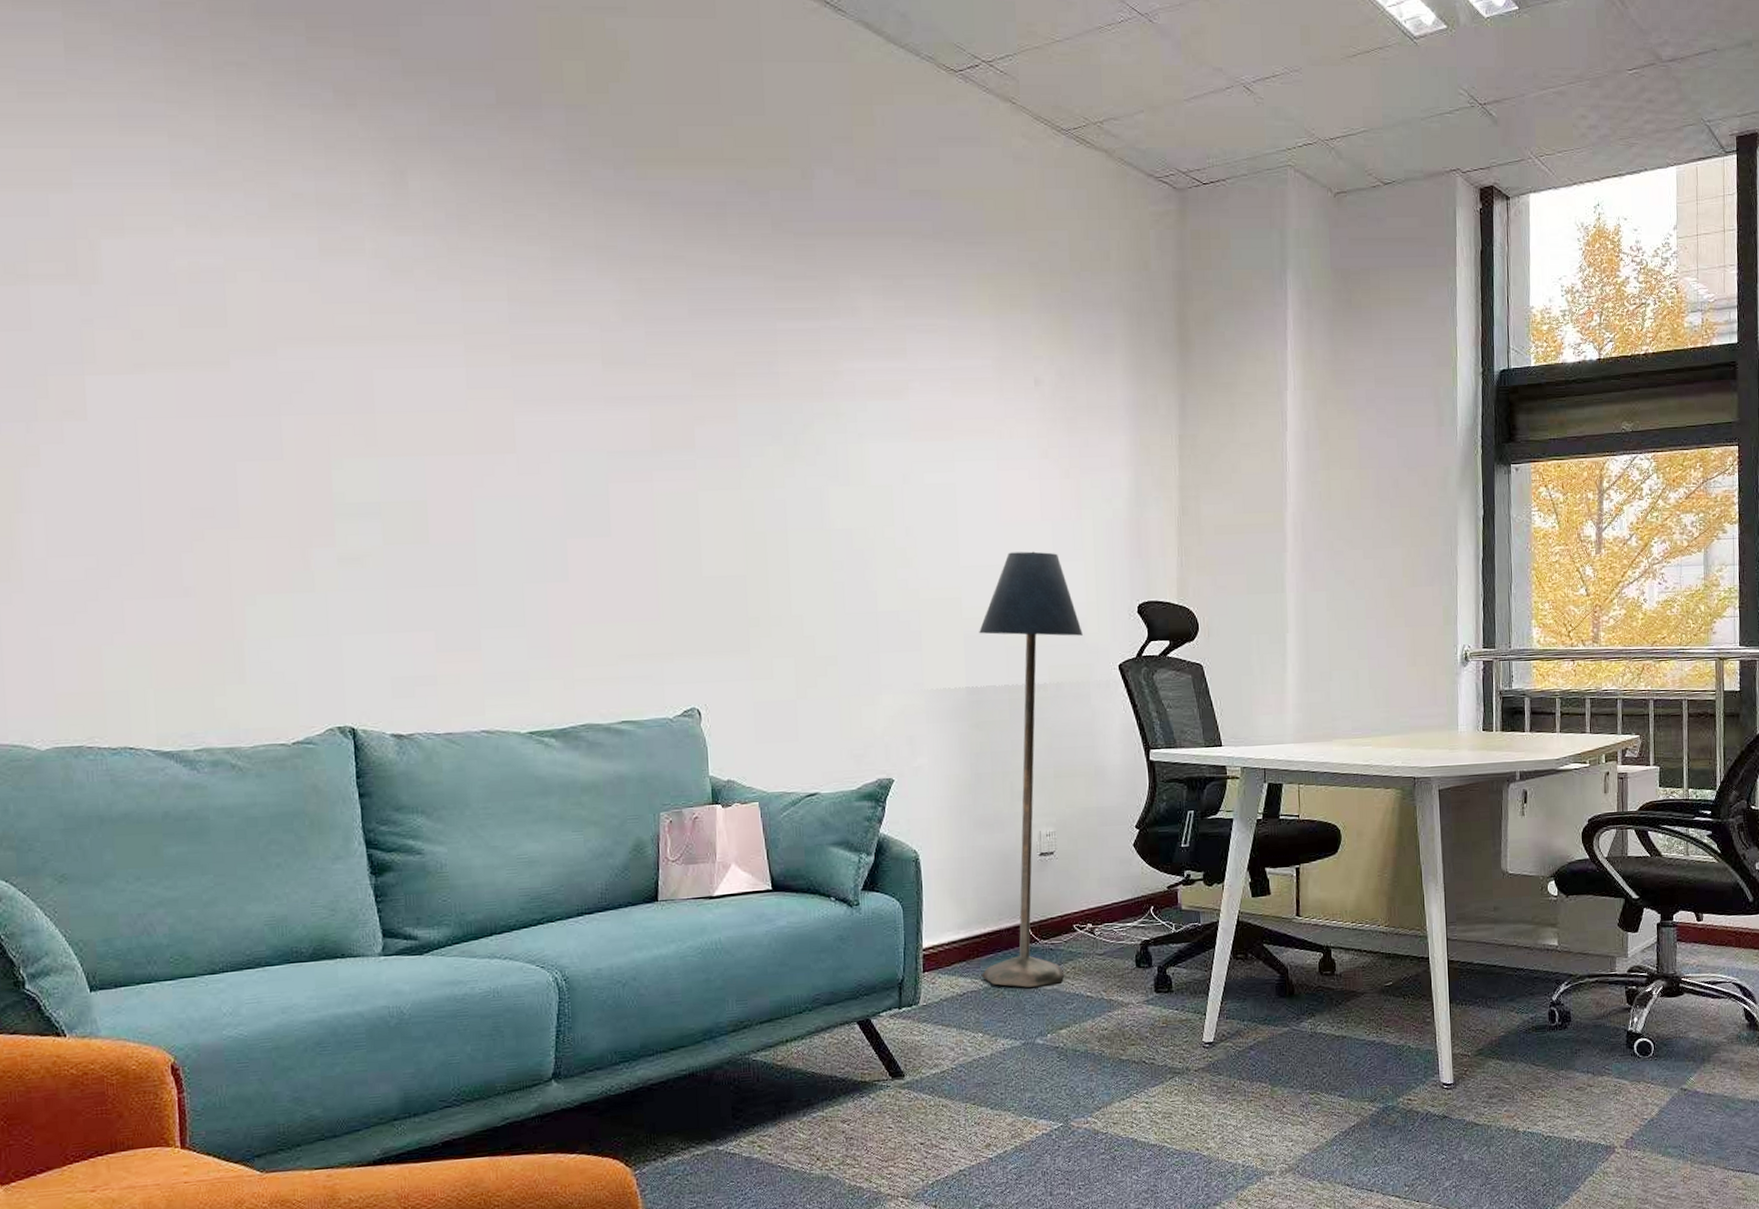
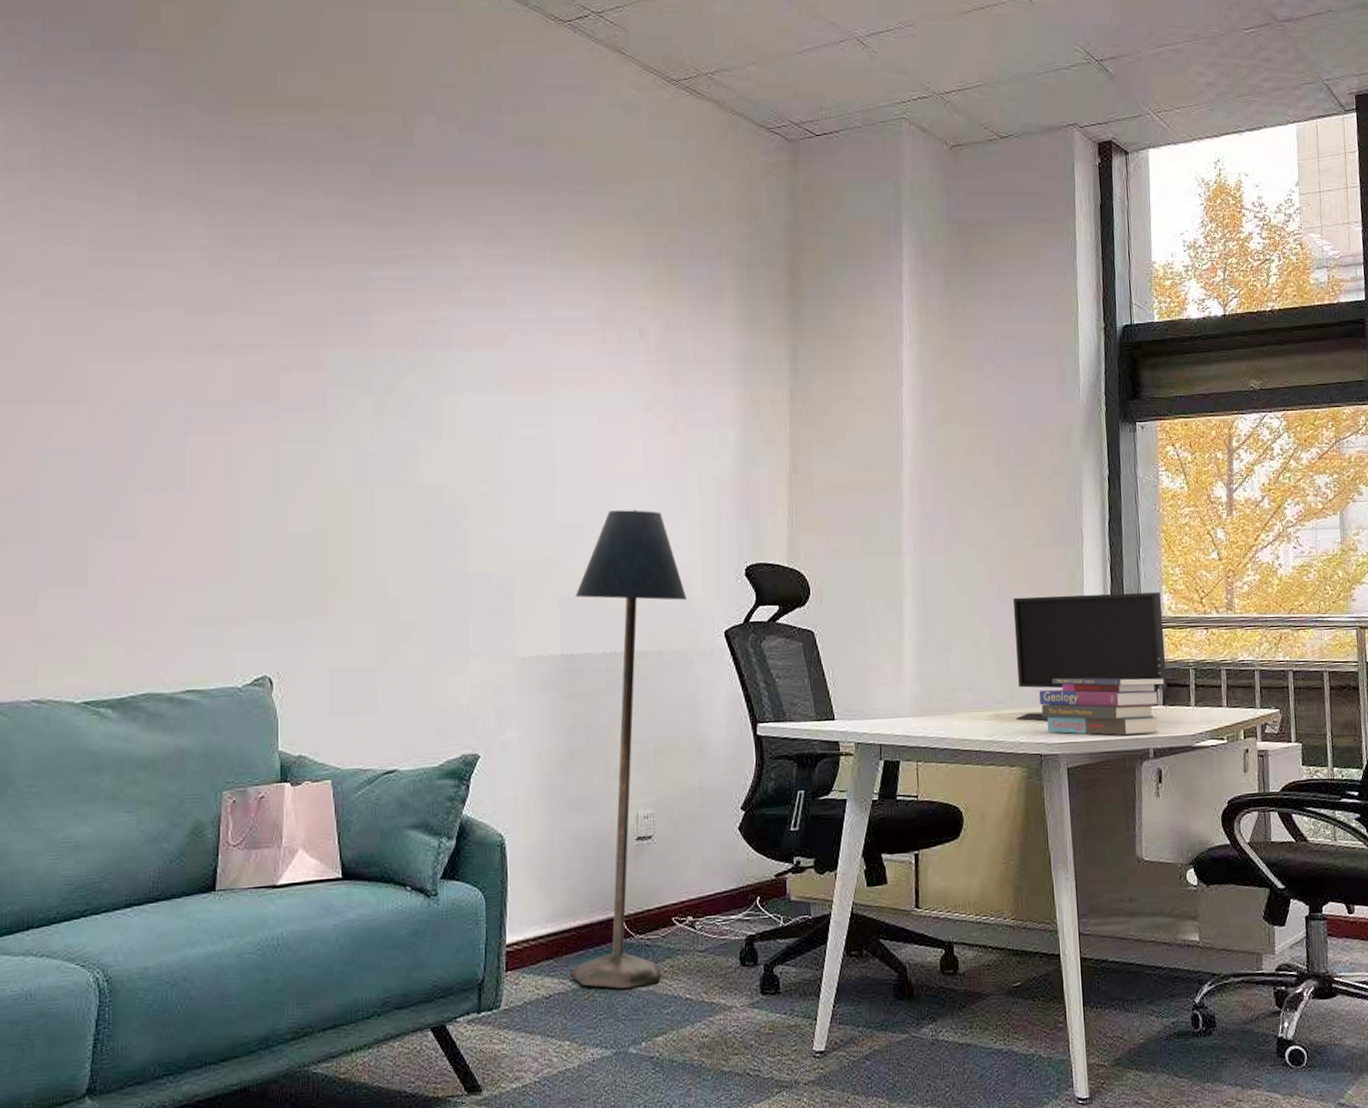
computer monitor: none [1390,626,1535,748] -> present [1012,592,1168,722]
books: none [1413,706,1532,760] -> present [1038,677,1165,736]

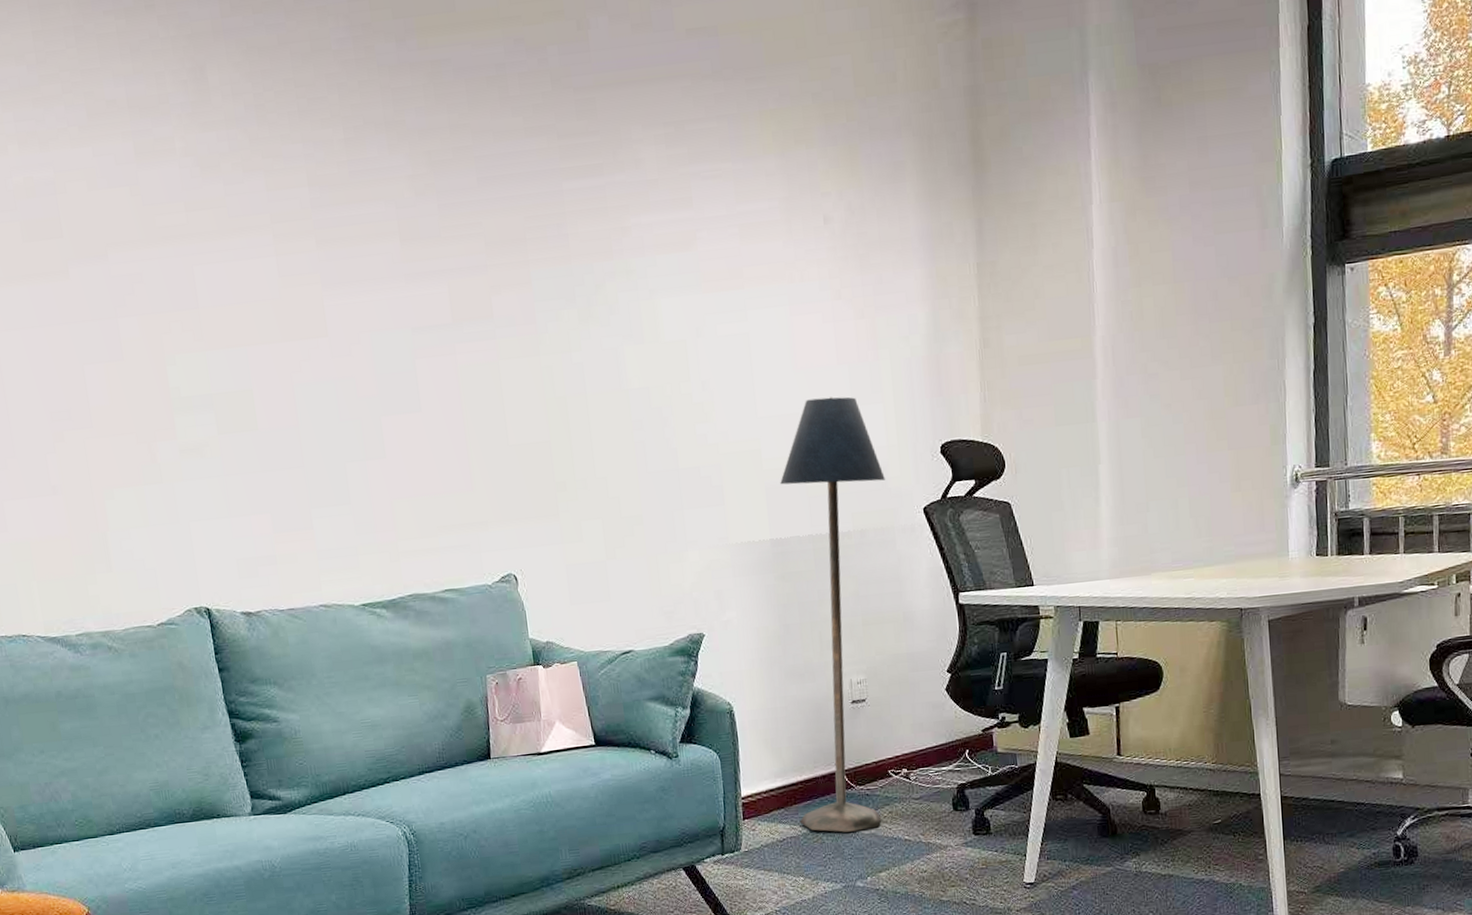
computer monitor: present [1012,592,1168,722] -> none [1211,441,1375,578]
books: present [1038,677,1165,736] -> none [1238,527,1372,588]

